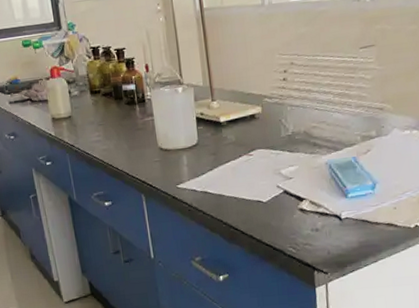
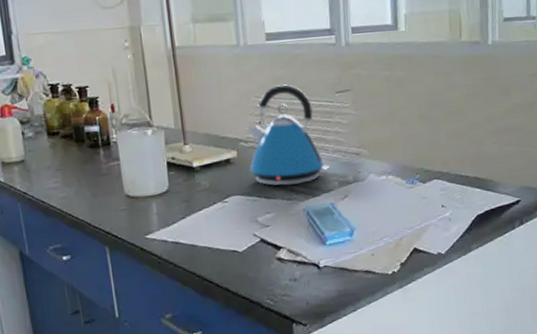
kettle: none [271,41,352,141] -> present [246,83,330,186]

